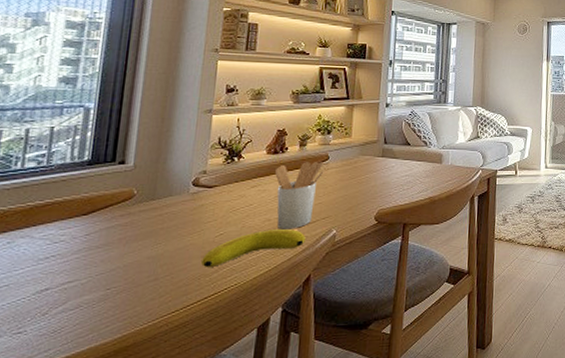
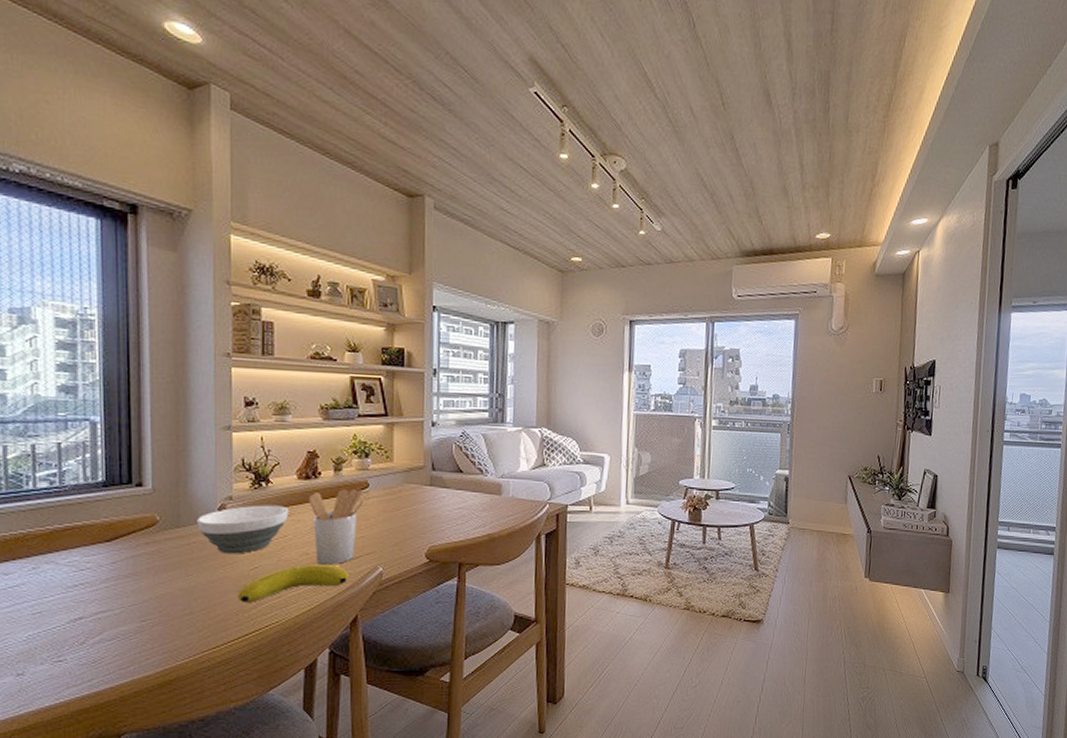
bowl: none [171,177,257,223] -> present [197,505,289,554]

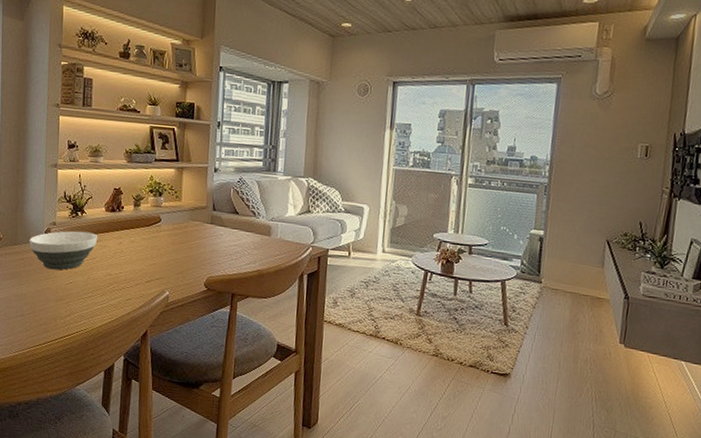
fruit: present [238,564,349,604] -> none [57,283,142,312]
utensil holder: present [308,489,365,565] -> none [112,222,157,286]

